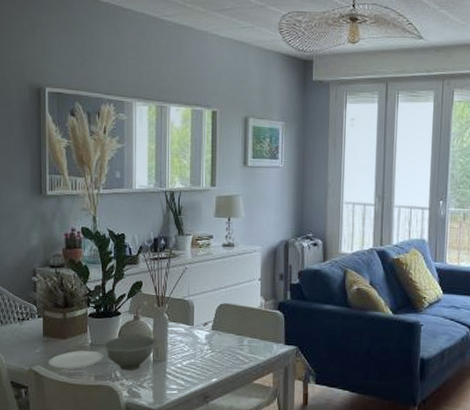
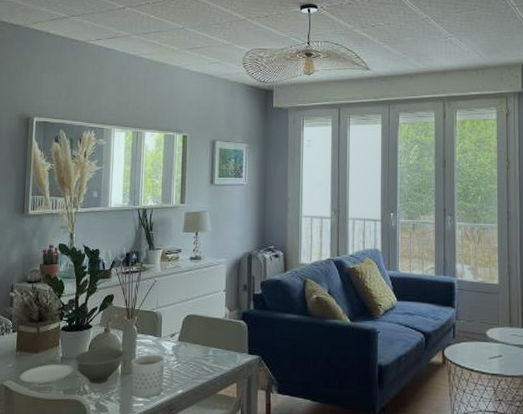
mug: none [163,343,208,385] -> present [130,355,174,397]

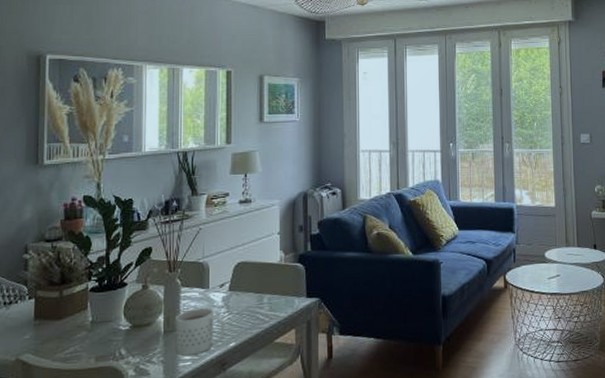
plate: present [19,364,74,384] -> none [39,328,107,354]
bowl: present [73,347,125,384] -> none [106,305,168,347]

